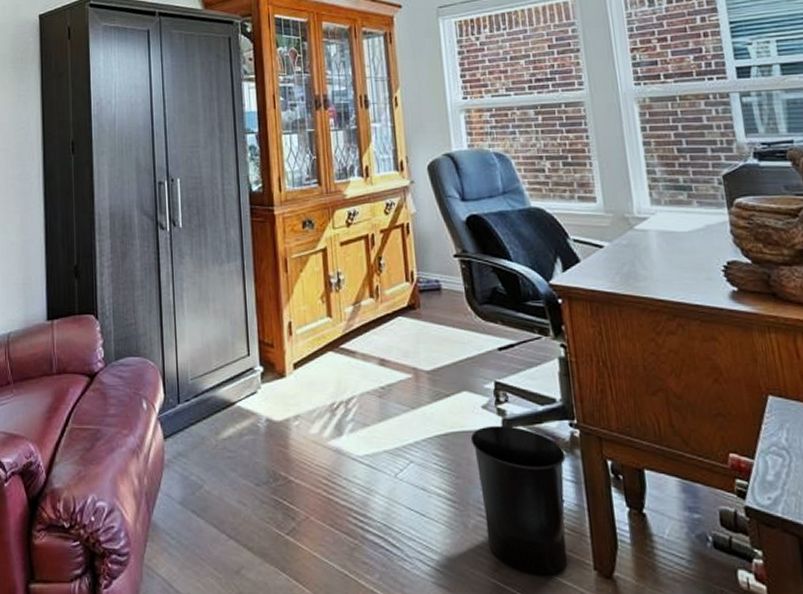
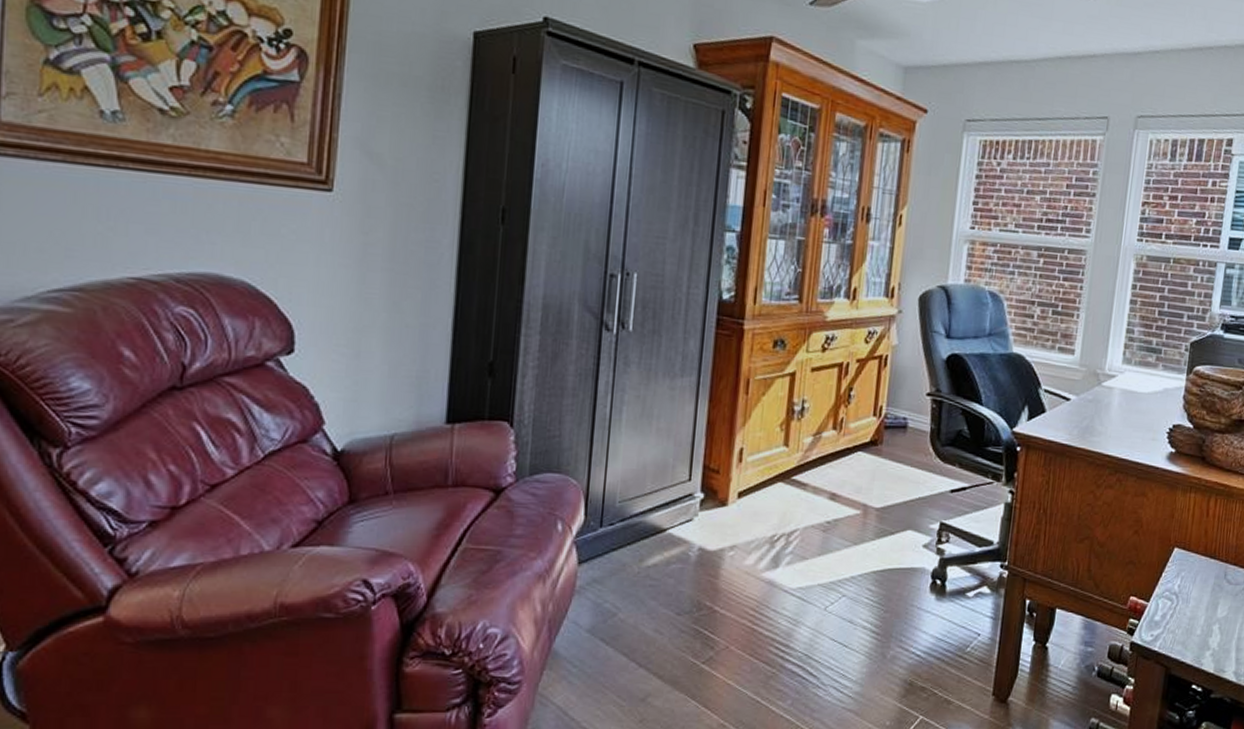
waste bin: present [470,425,568,576] -> none [902,564,991,701]

